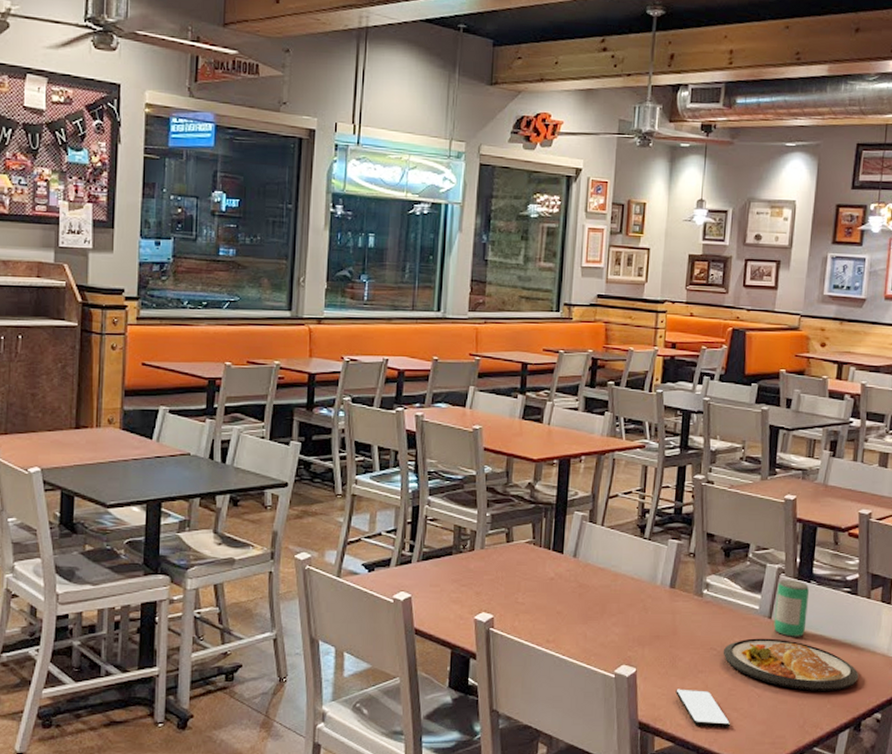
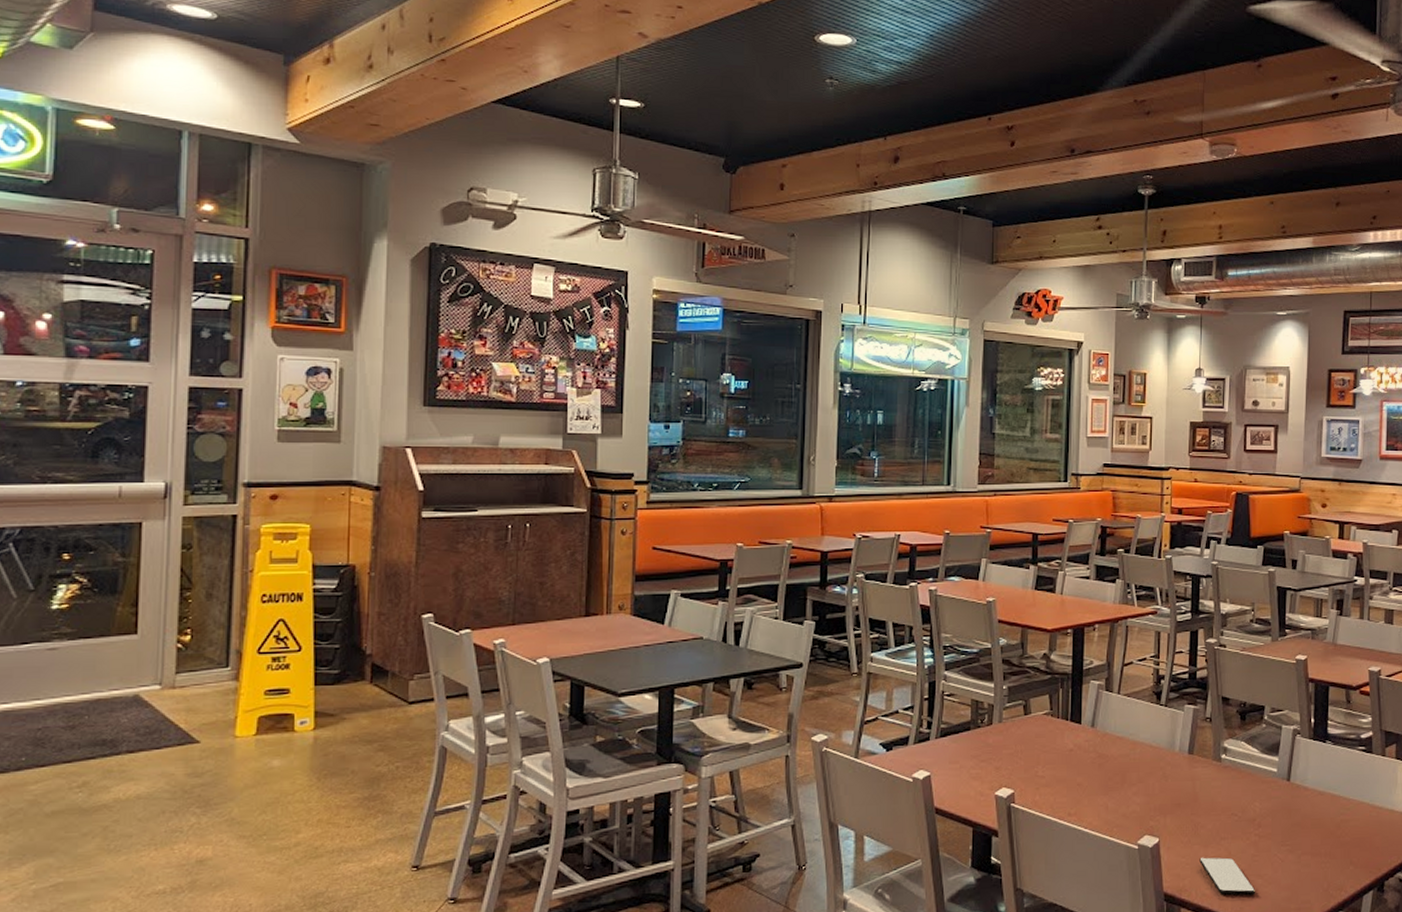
dish: present [723,638,859,691] -> none [1244,801,1379,853]
beverage can: present [773,579,809,637] -> none [1292,740,1325,799]

